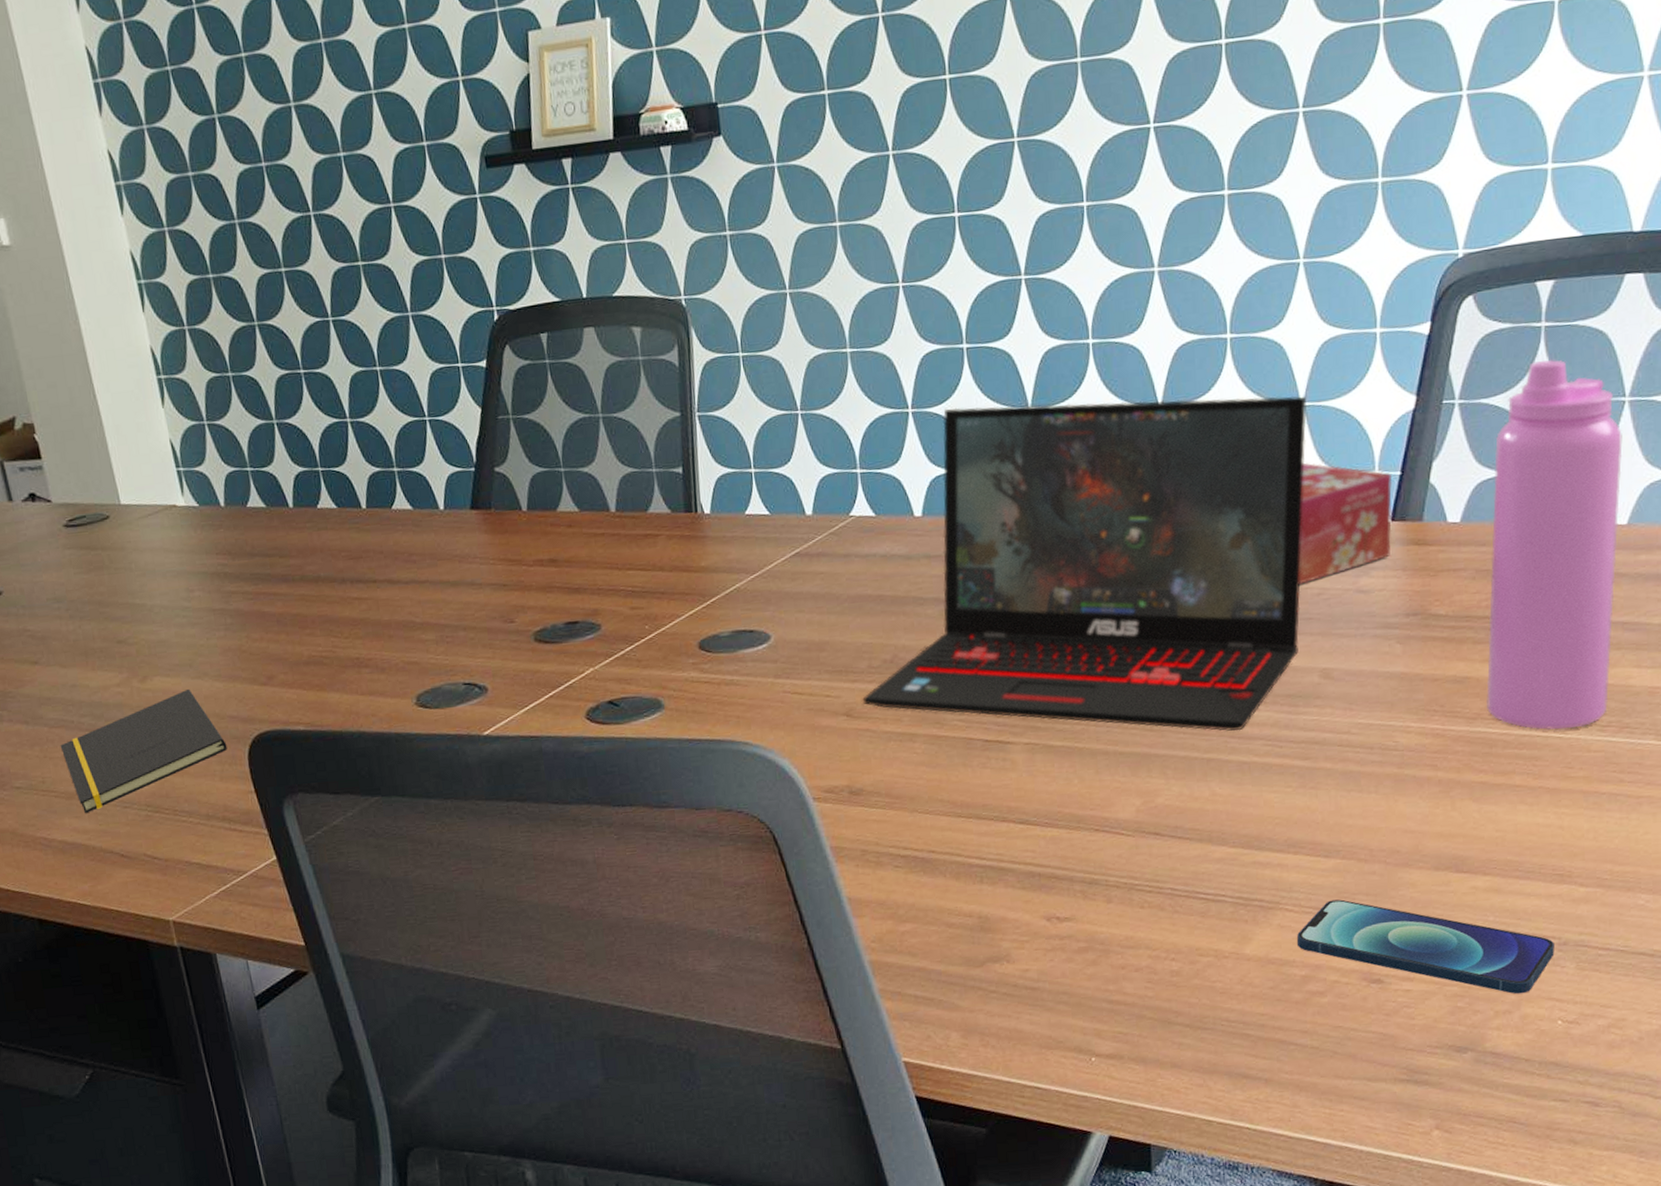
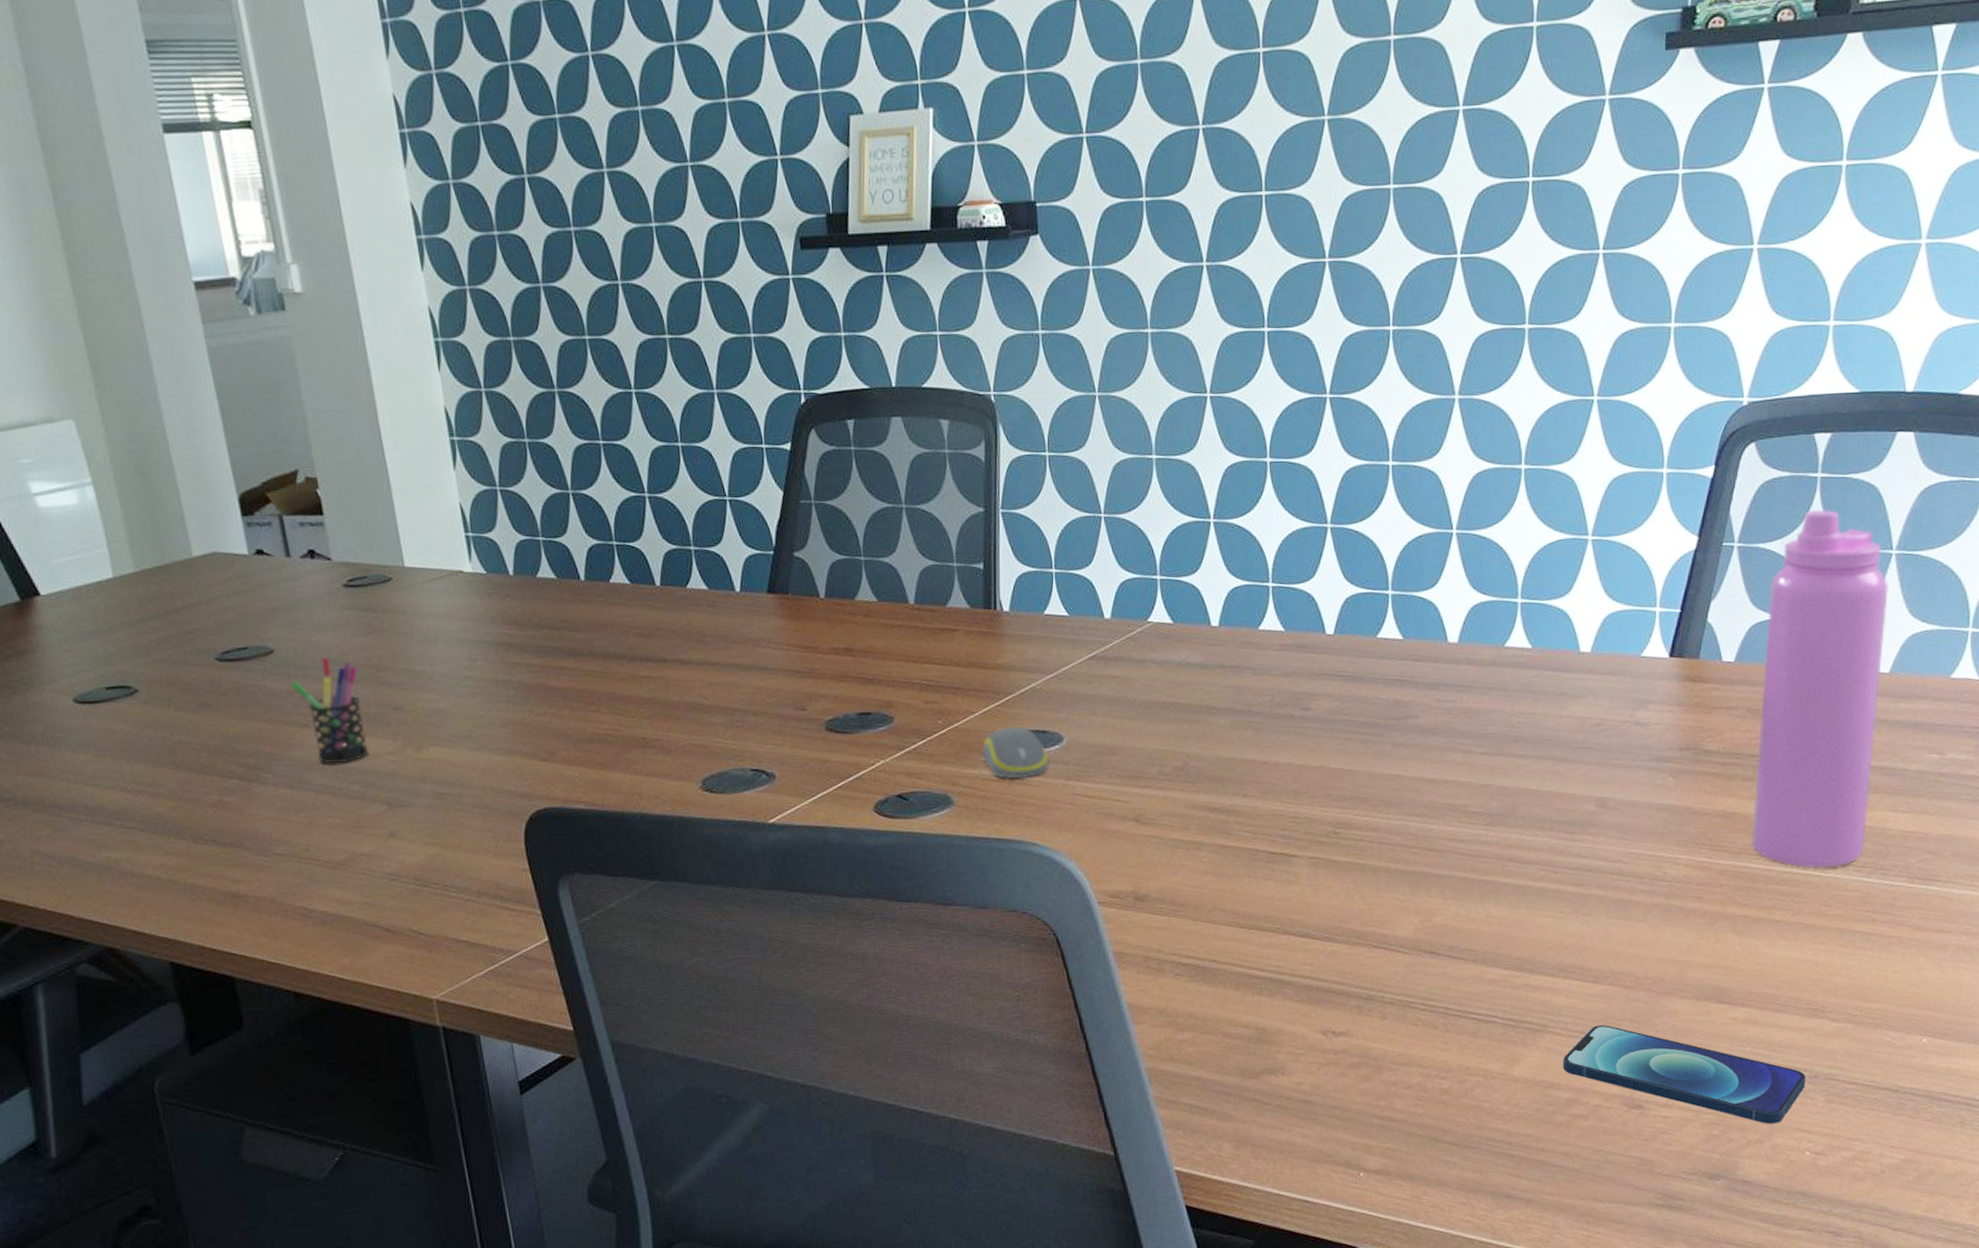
pen holder: none [20,595,97,699] -> present [291,657,369,764]
notepad: present [60,688,228,814] -> none [326,760,503,885]
computer mouse: none [690,628,758,681] -> present [982,727,1049,780]
laptop: present [862,395,1308,731] -> none [1151,520,1595,855]
tissue box: present [1298,462,1393,585] -> none [1580,595,1673,714]

